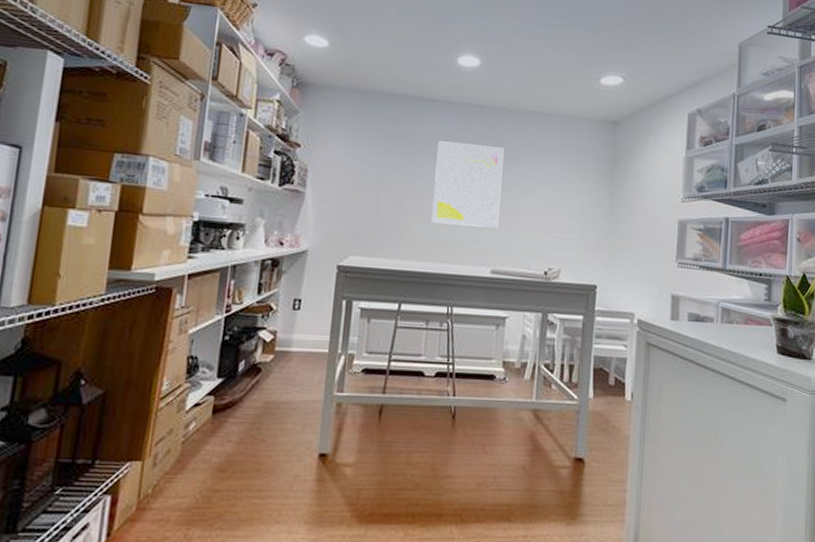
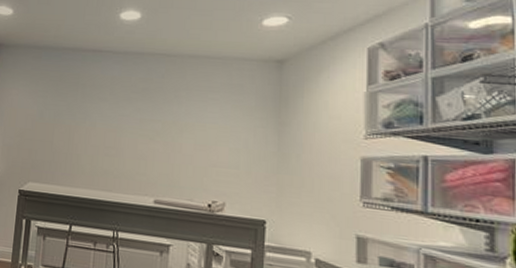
wall art: present [431,141,504,228] -> none [98,85,165,162]

